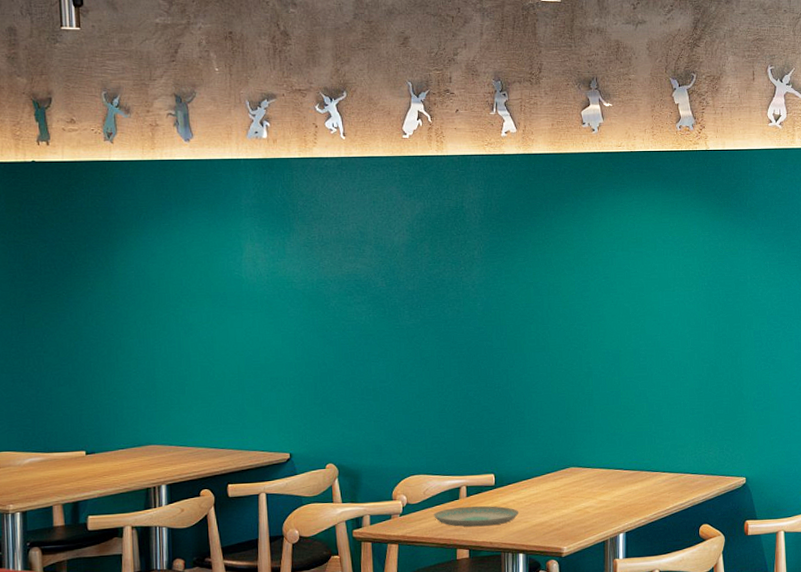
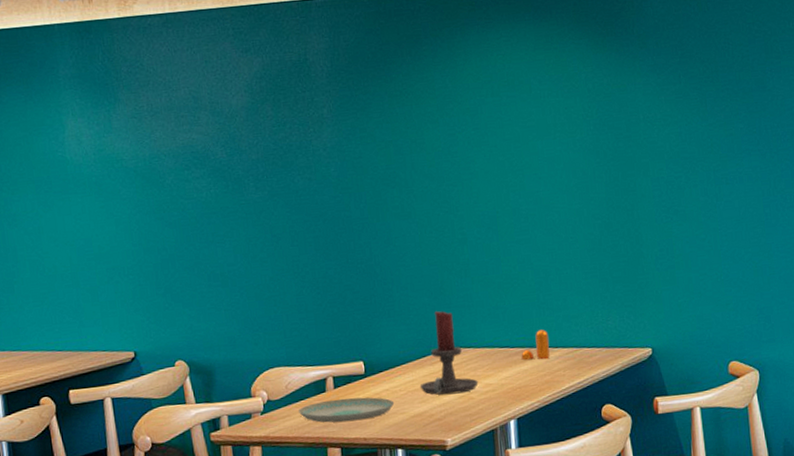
candle holder: none [542,434,594,508] -> present [419,311,479,395]
pepper shaker: none [632,456,658,482] -> present [521,329,550,361]

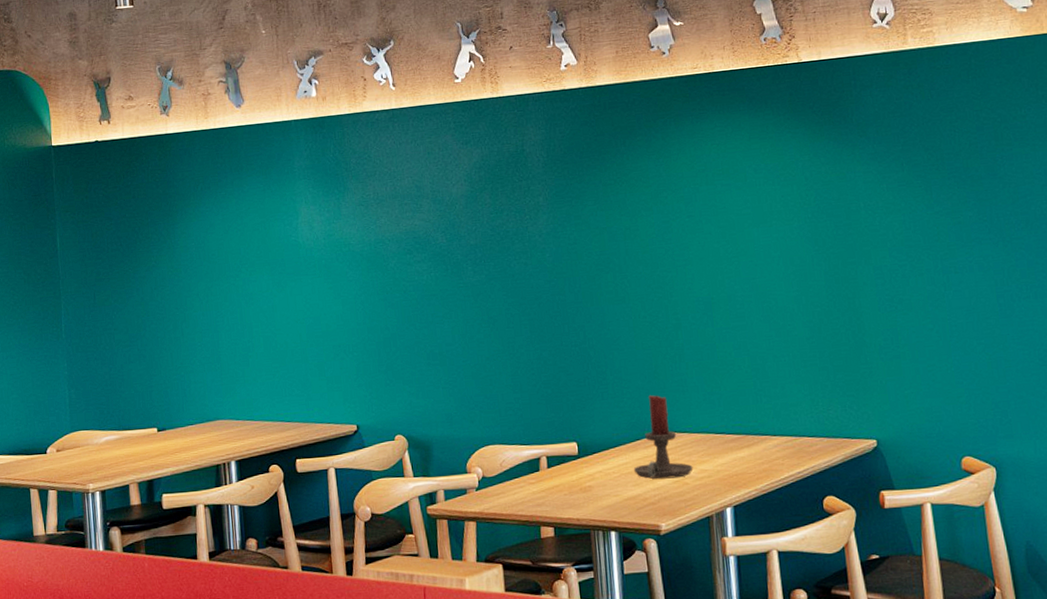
plate: present [298,397,395,423] -> none [512,478,608,502]
pepper shaker: present [521,329,550,361] -> none [737,417,768,448]

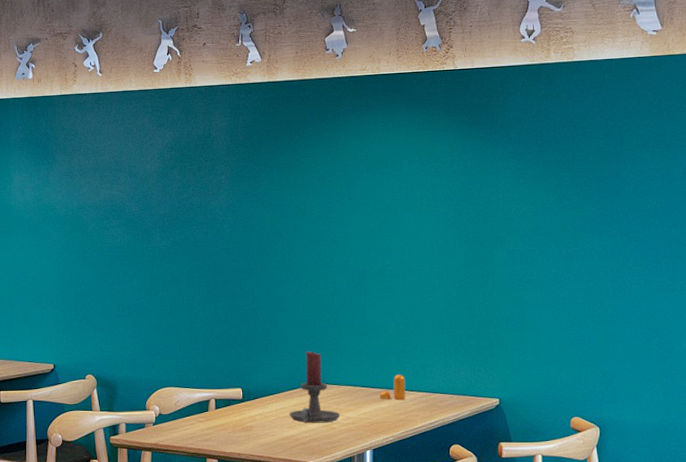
pepper shaker: none [737,417,768,448] -> present [379,374,406,401]

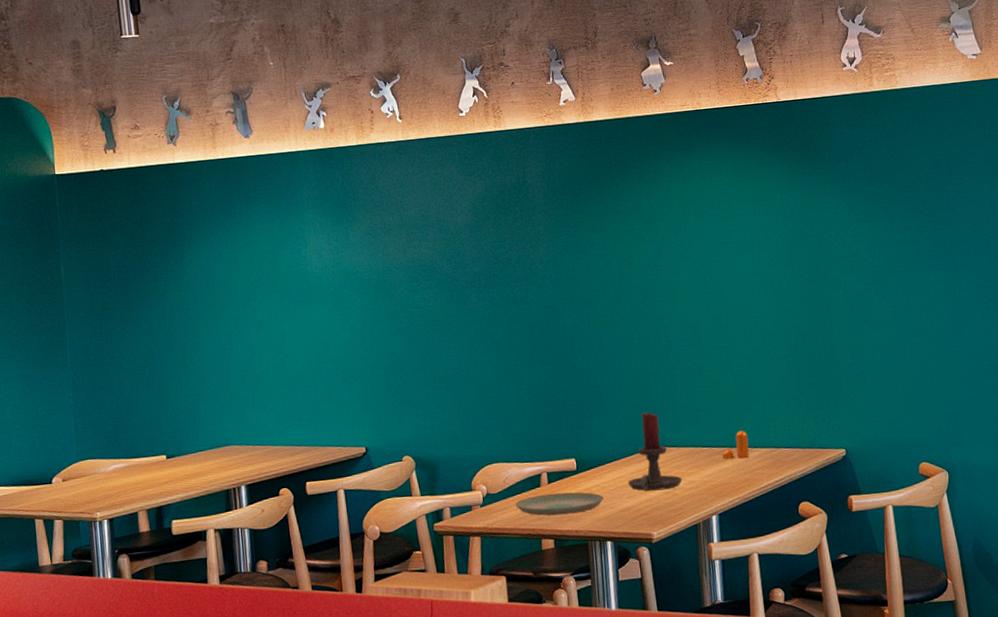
plate: none [184,418,266,438] -> present [515,492,604,516]

